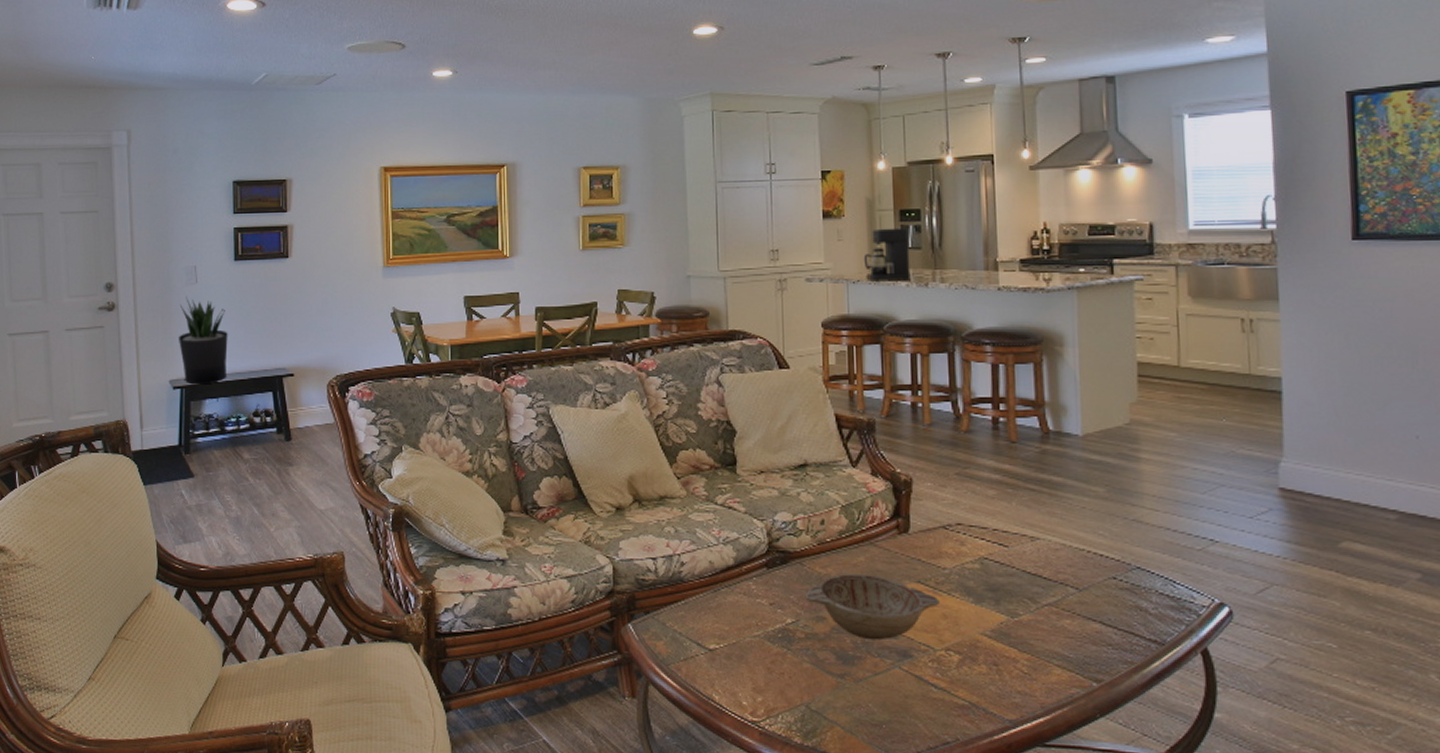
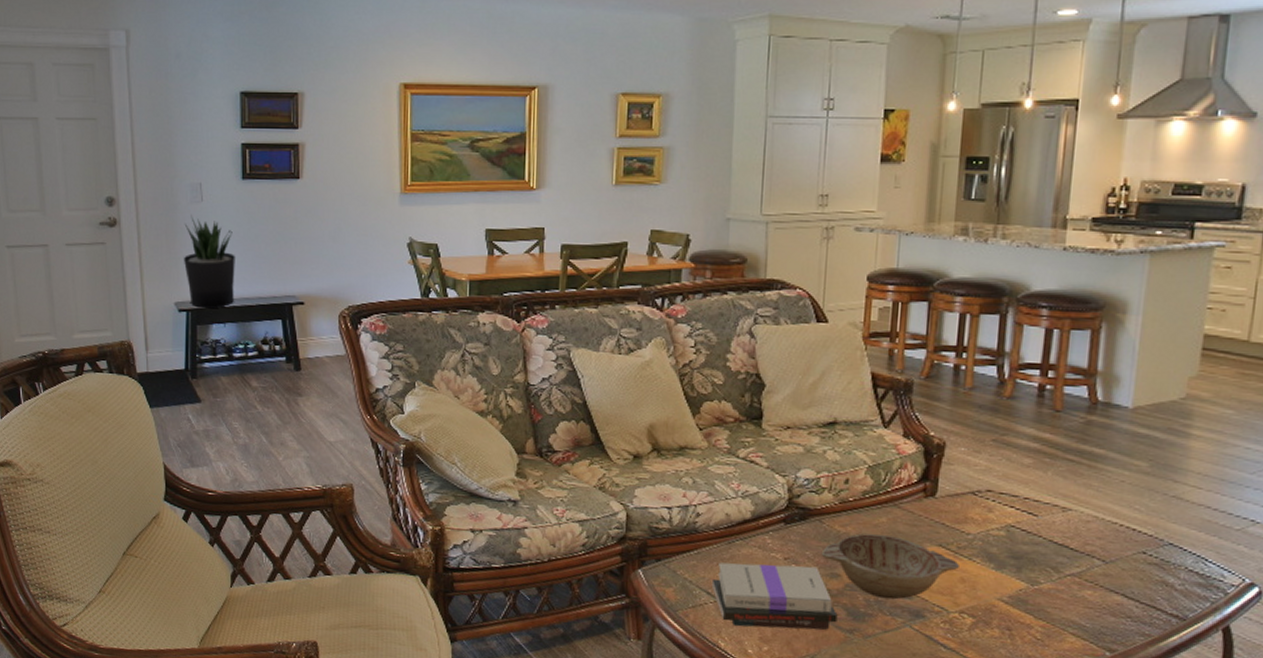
books: none [701,610,828,678] -> present [711,562,838,630]
coffee maker: present [863,227,911,281] -> none [920,176,974,235]

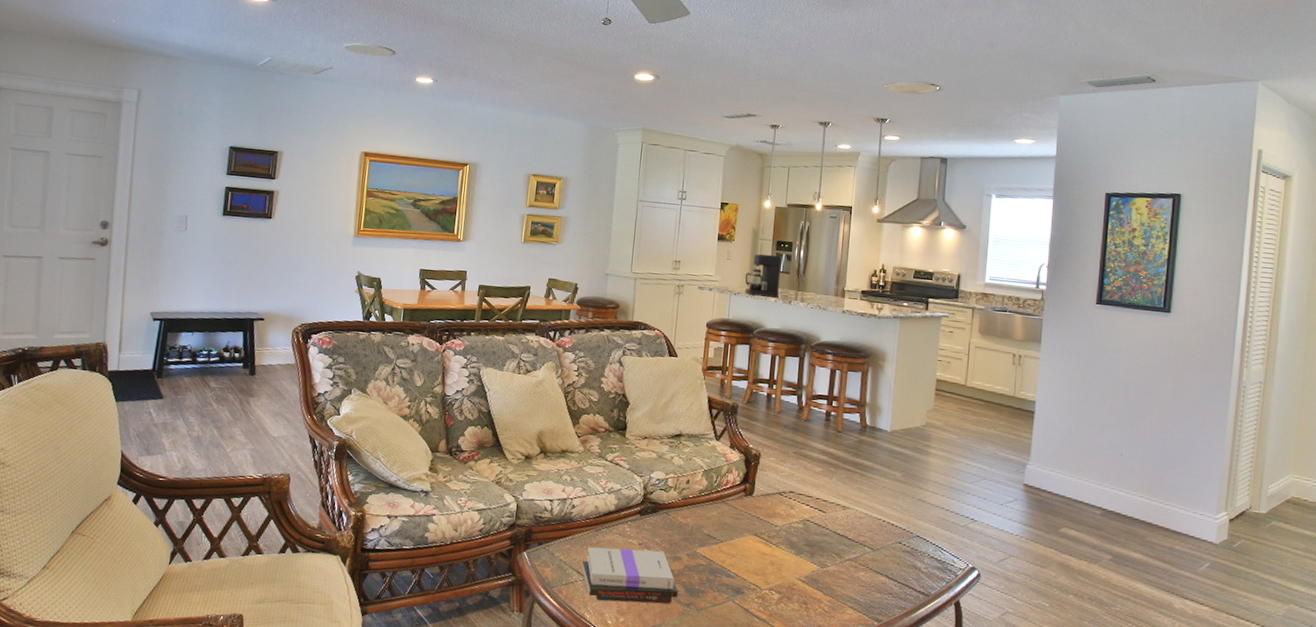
planter: present [184,216,235,309] -> none [163,241,209,320]
decorative bowl: present [821,533,961,600] -> none [667,524,771,579]
coffee maker: none [920,176,974,235] -> present [745,254,782,298]

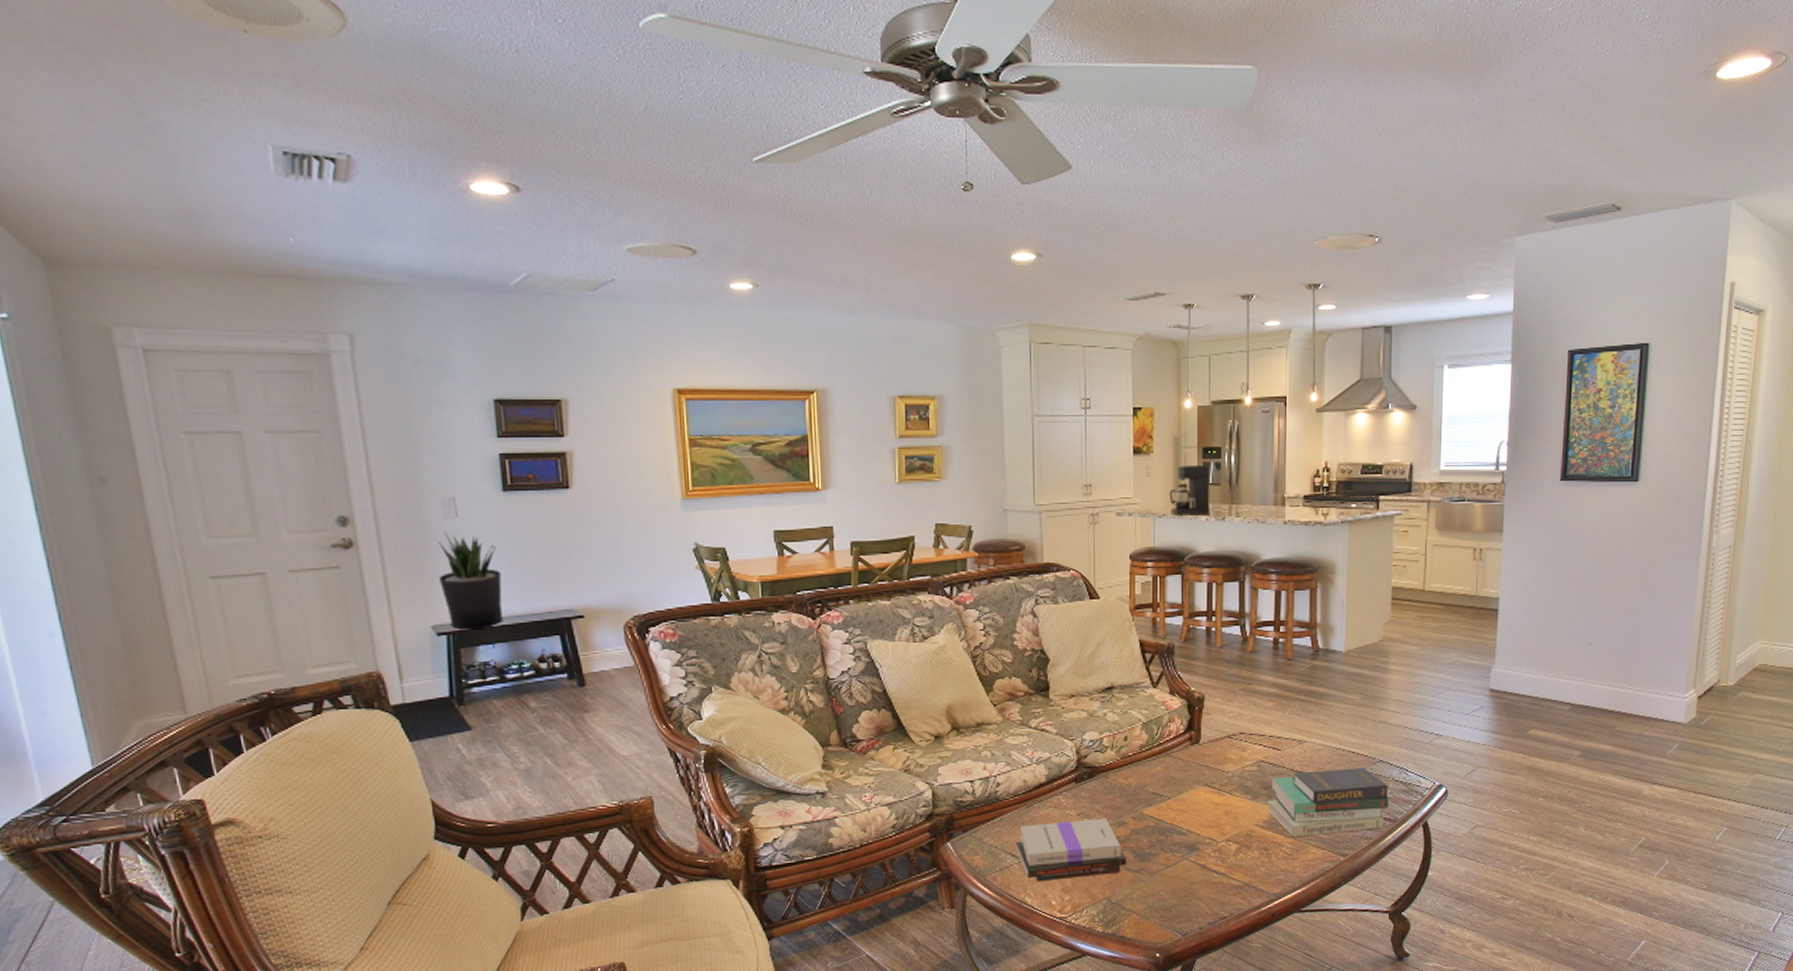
planter: none [163,241,209,320] -> present [437,532,503,630]
books: none [808,535,924,600] -> present [1266,767,1389,838]

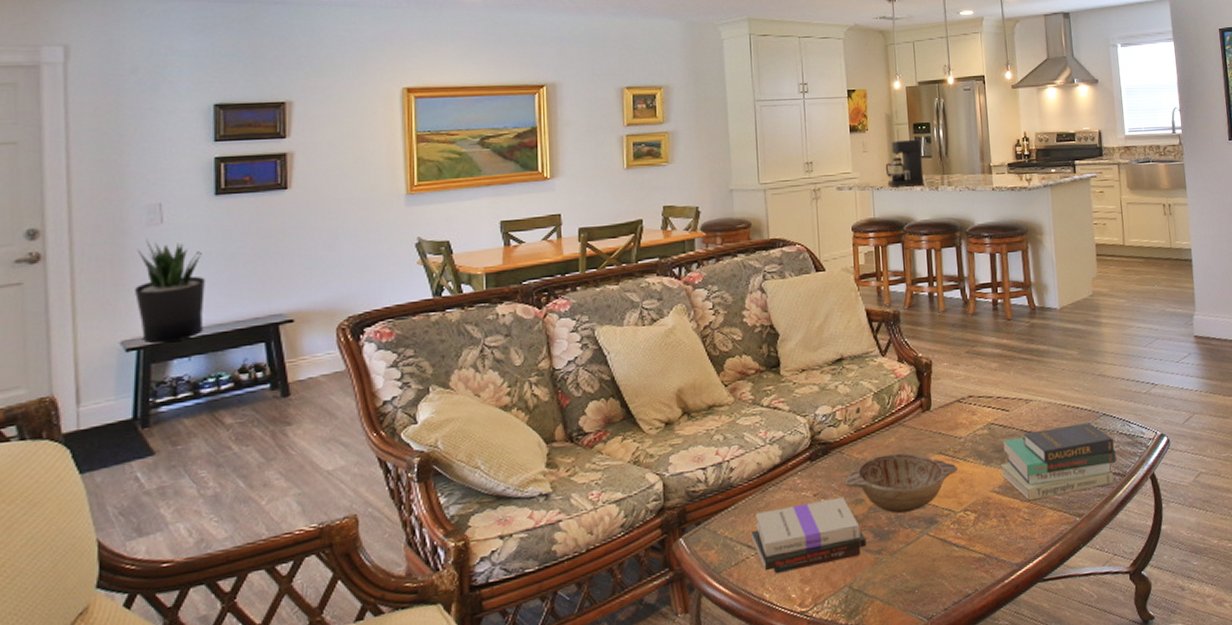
decorative bowl: none [1108,782,1224,838] -> present [845,453,959,514]

